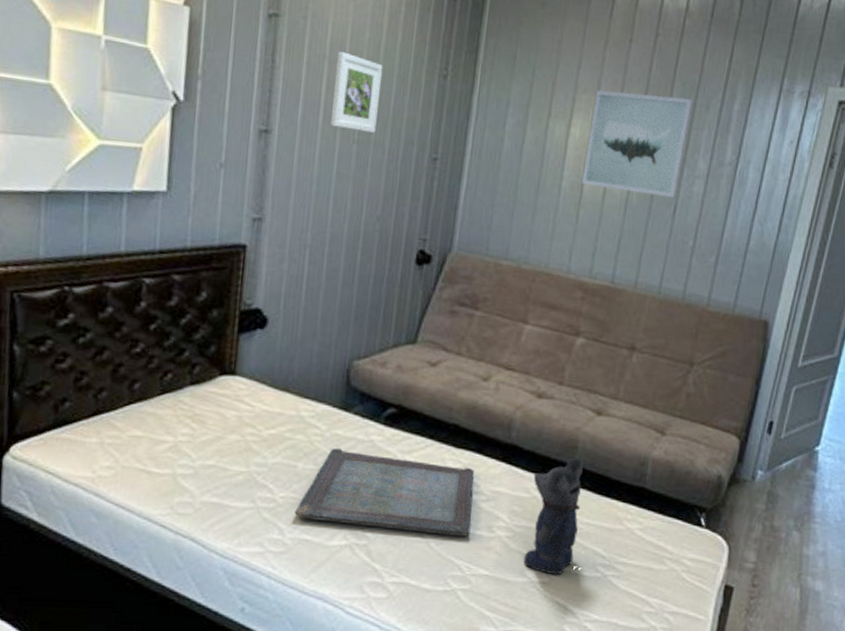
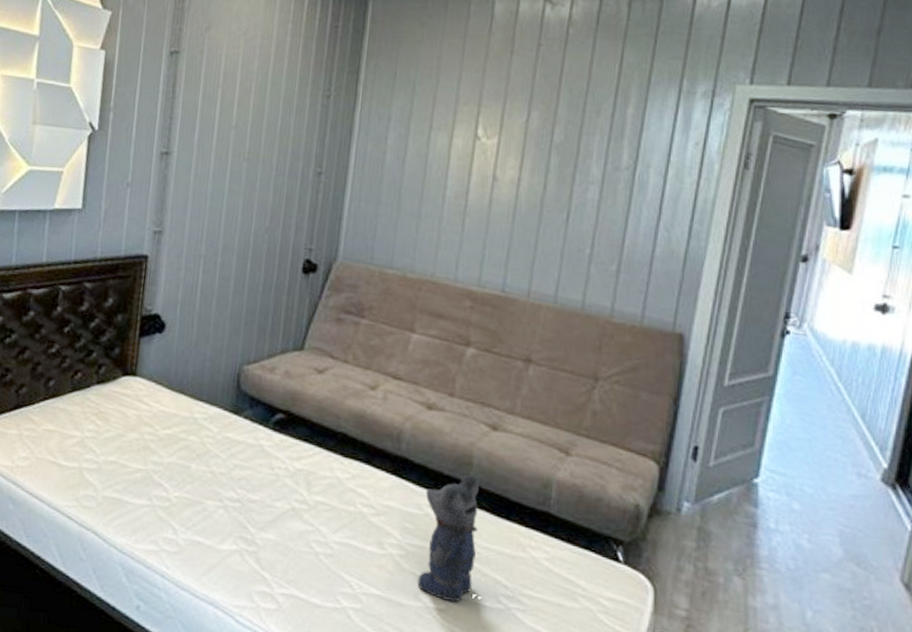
serving tray: present [294,447,474,536] -> none [187,450,363,551]
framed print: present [331,51,383,133] -> none [224,79,271,151]
wall art: present [582,89,693,198] -> none [467,101,582,205]

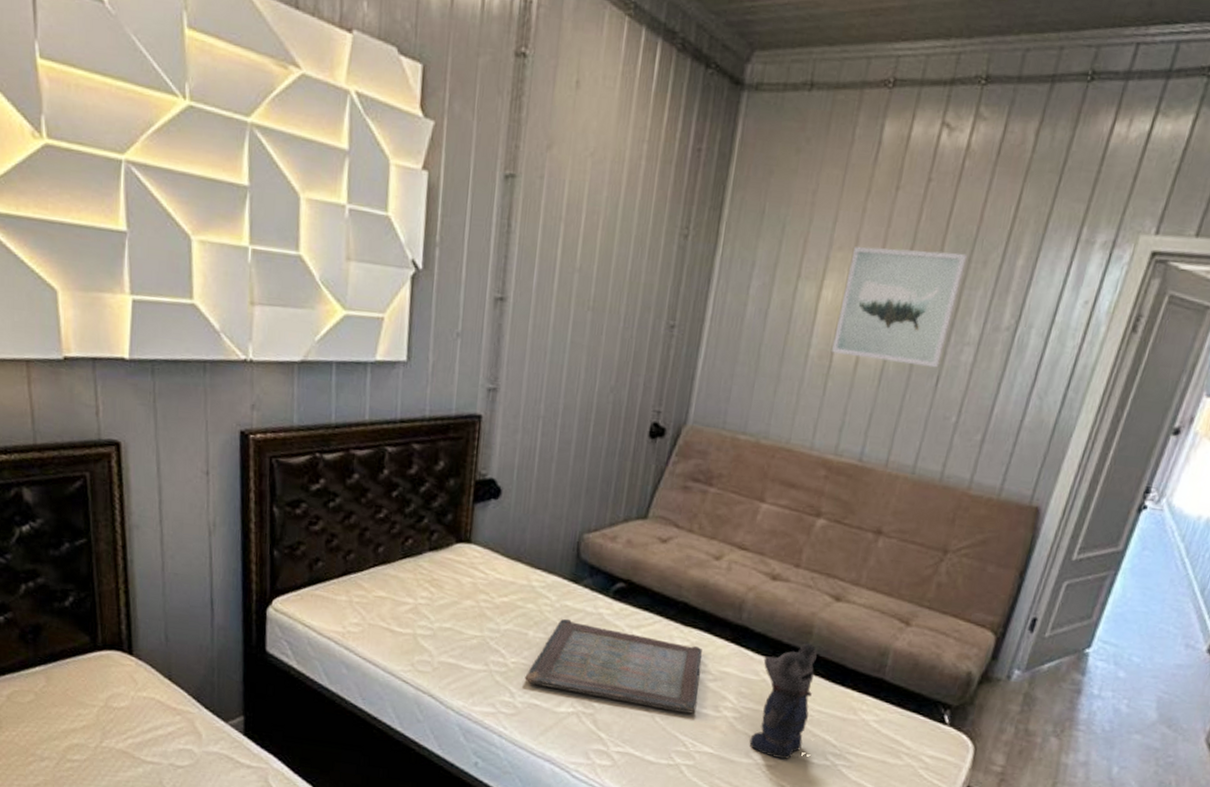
serving tray: none [187,450,363,551] -> present [525,618,702,714]
wall art: none [467,101,582,205] -> present [832,246,968,368]

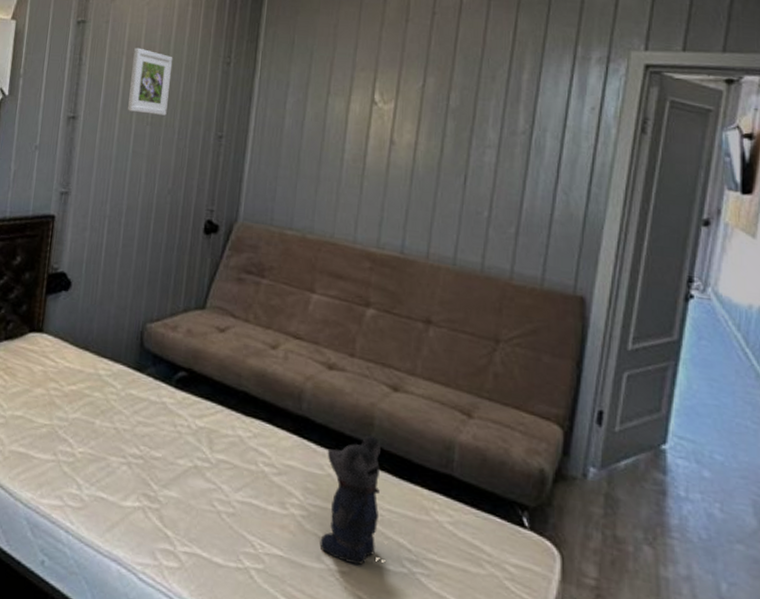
serving tray: present [525,618,702,714] -> none [91,407,265,511]
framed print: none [566,212,621,299] -> present [128,47,173,116]
wall art: present [832,246,968,368] -> none [364,67,477,168]

